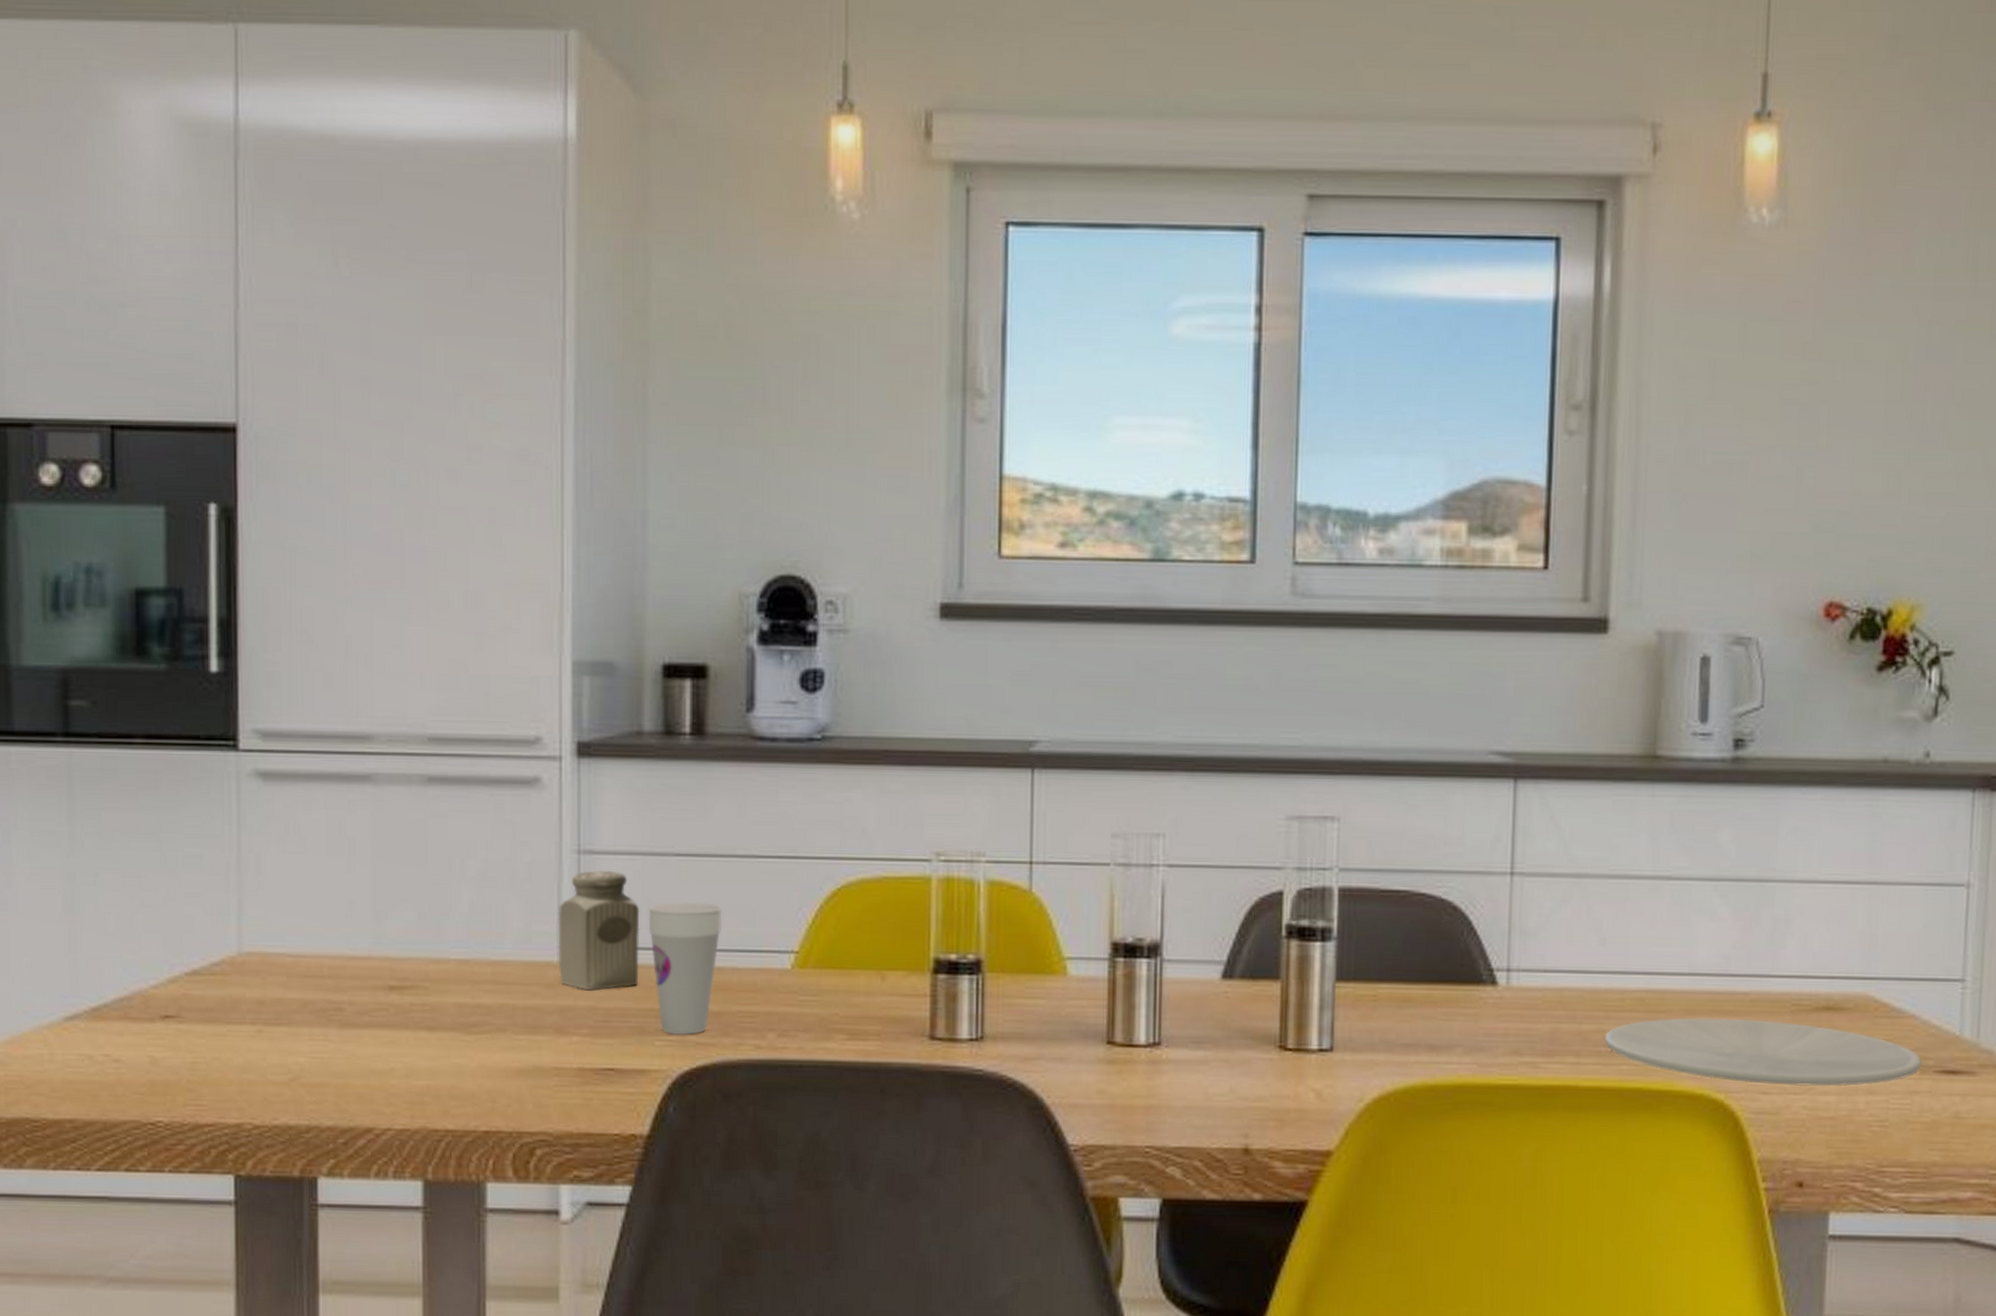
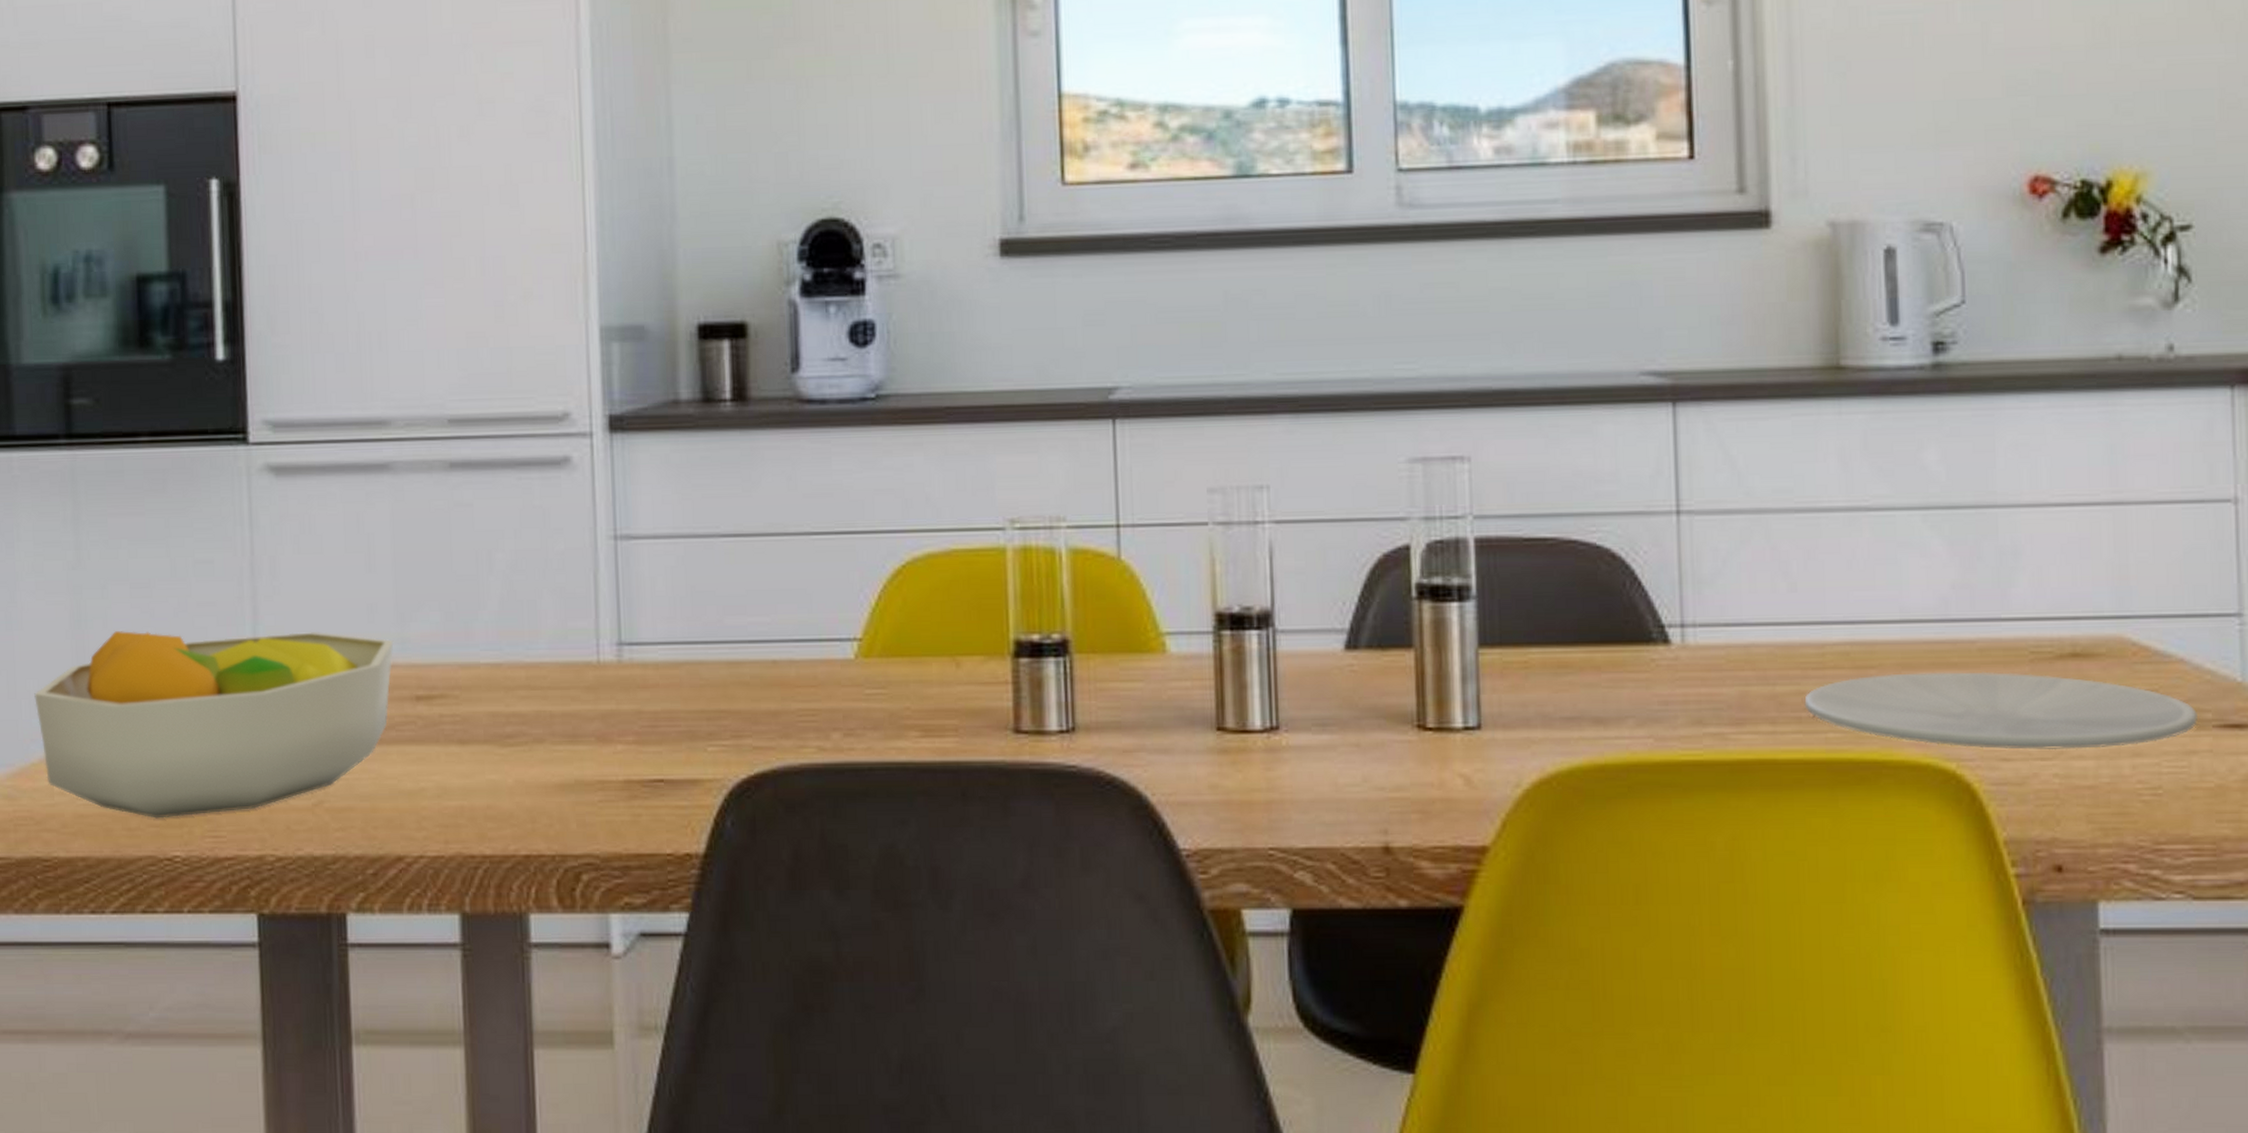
fruit bowl: none [27,916,370,1087] -> present [34,631,394,819]
salt shaker: present [558,870,640,990] -> none [595,556,687,691]
cup: present [648,901,722,1036] -> none [693,587,776,739]

